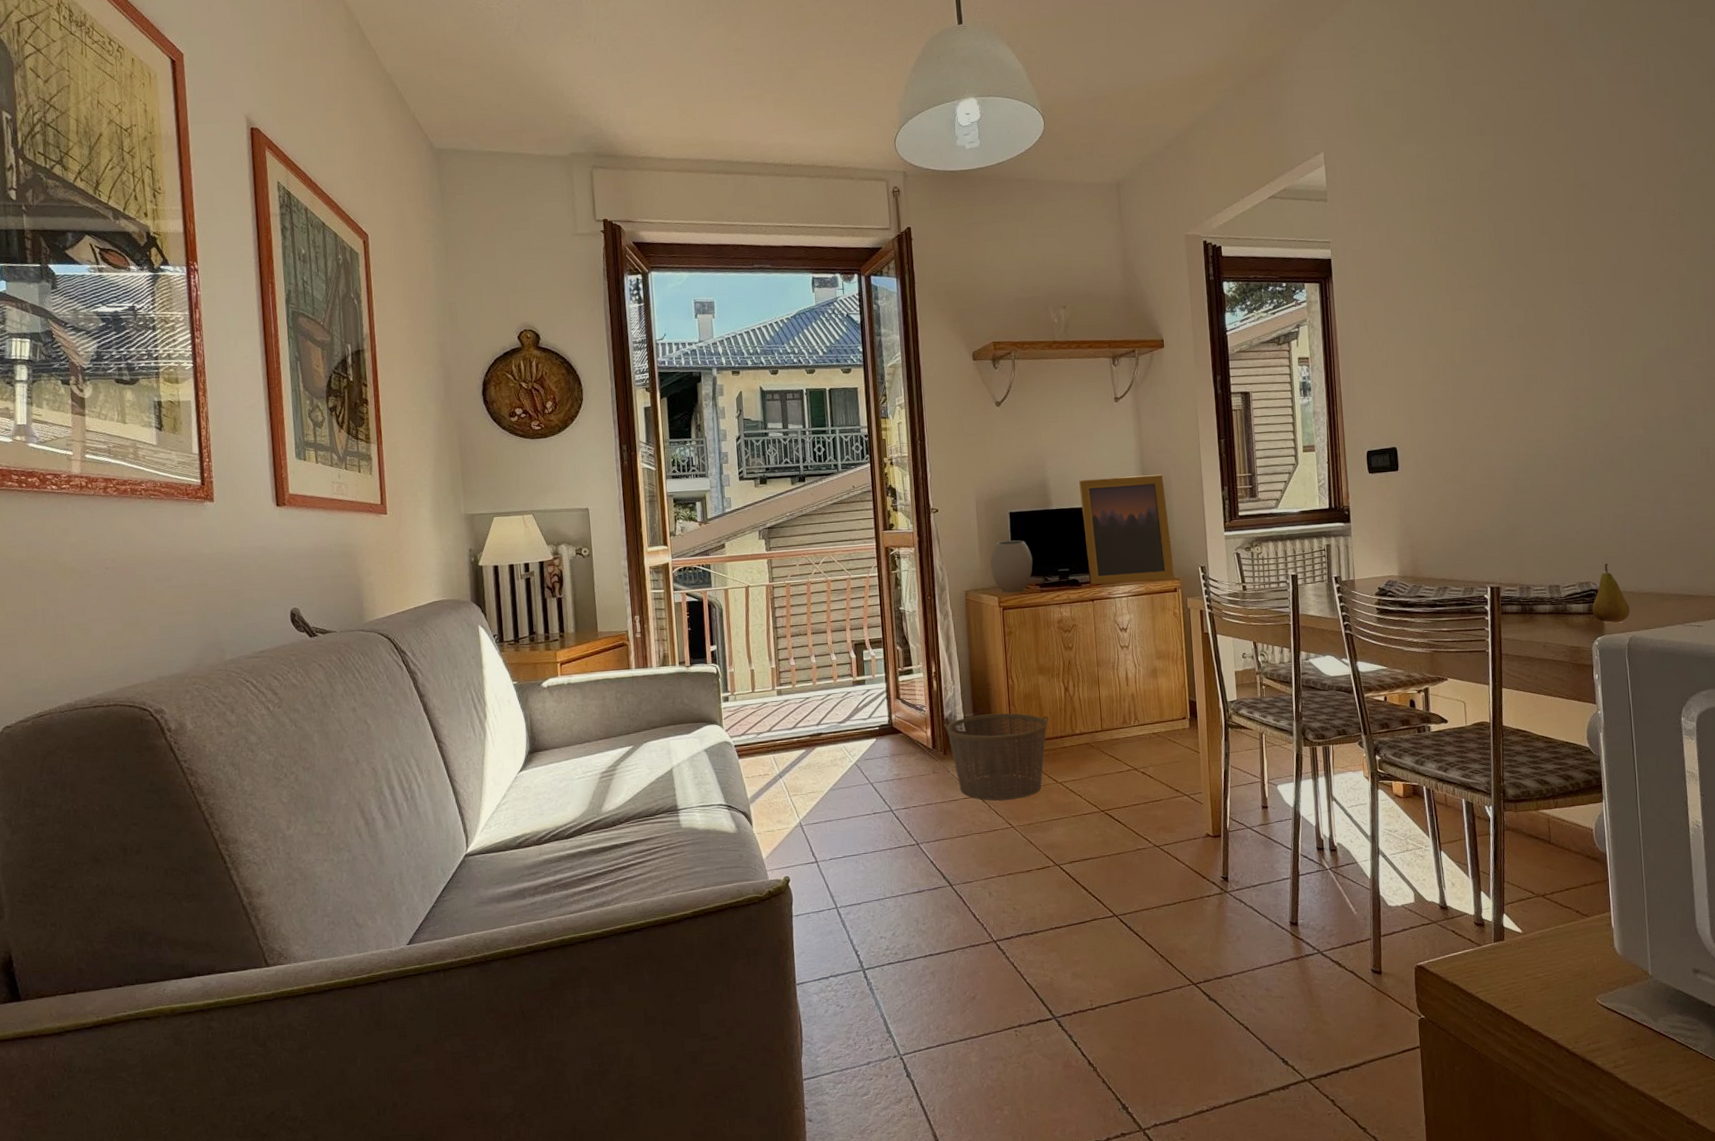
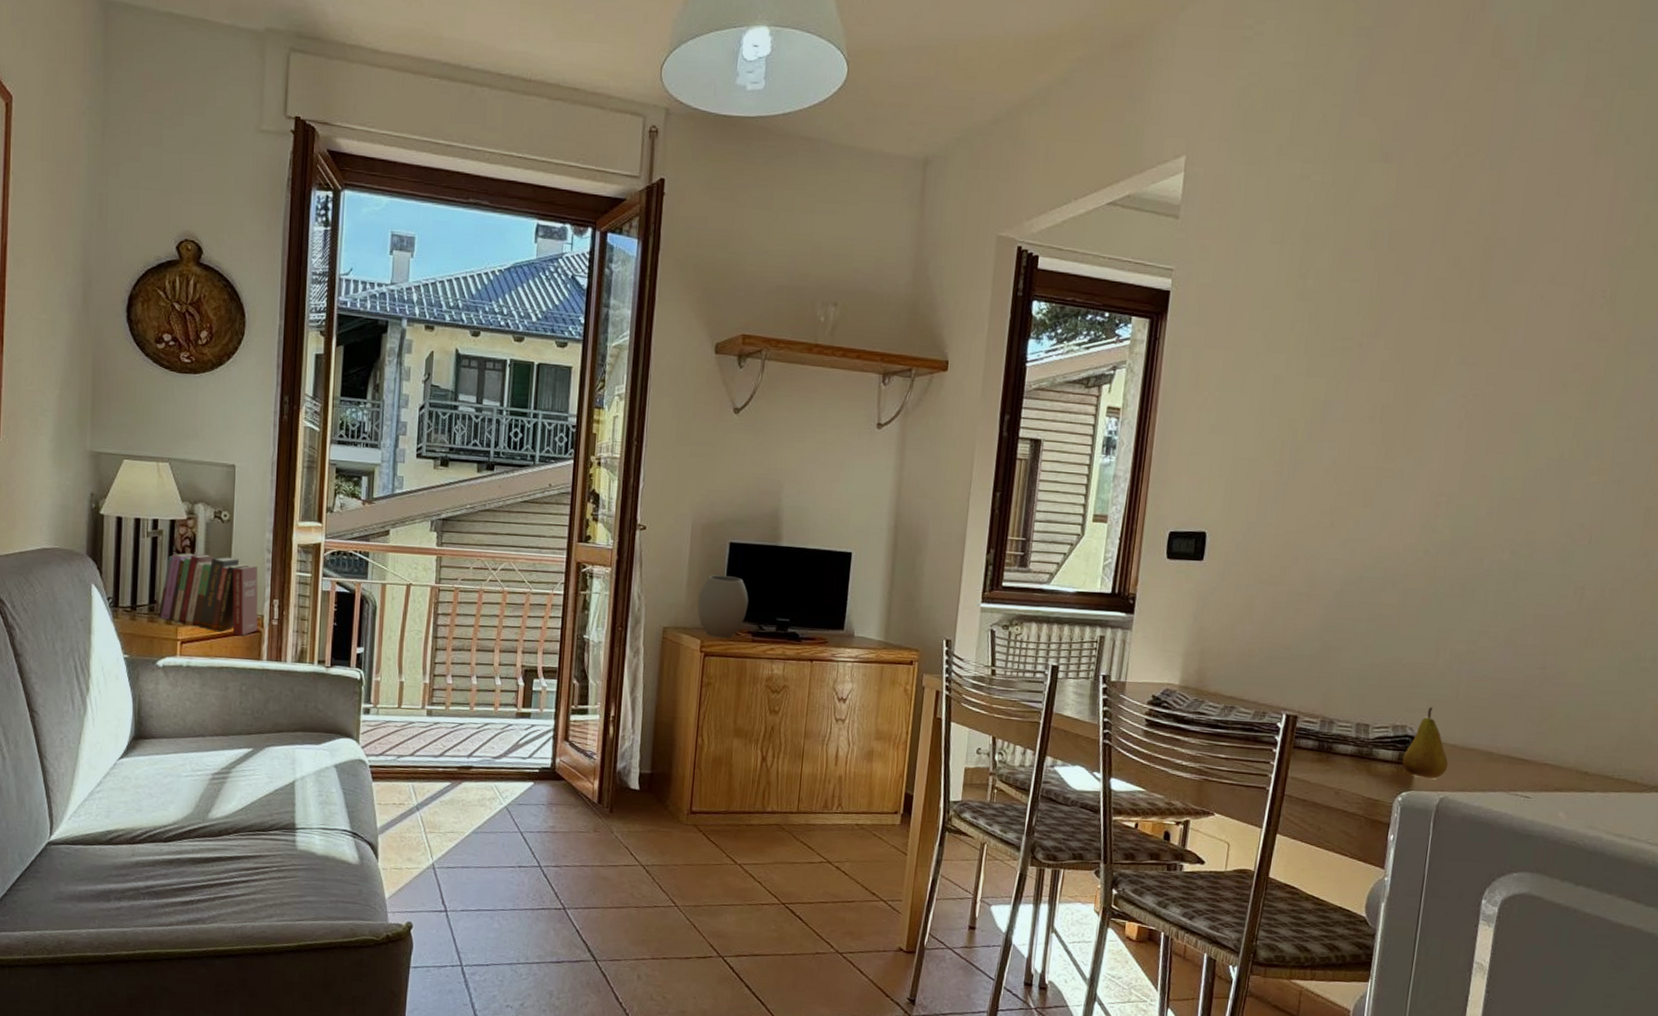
books: none [538,586,624,652] -> present [158,553,258,636]
basket: present [944,713,1049,801] -> none [615,772,739,875]
picture frame: present [1079,474,1175,586] -> none [811,516,920,651]

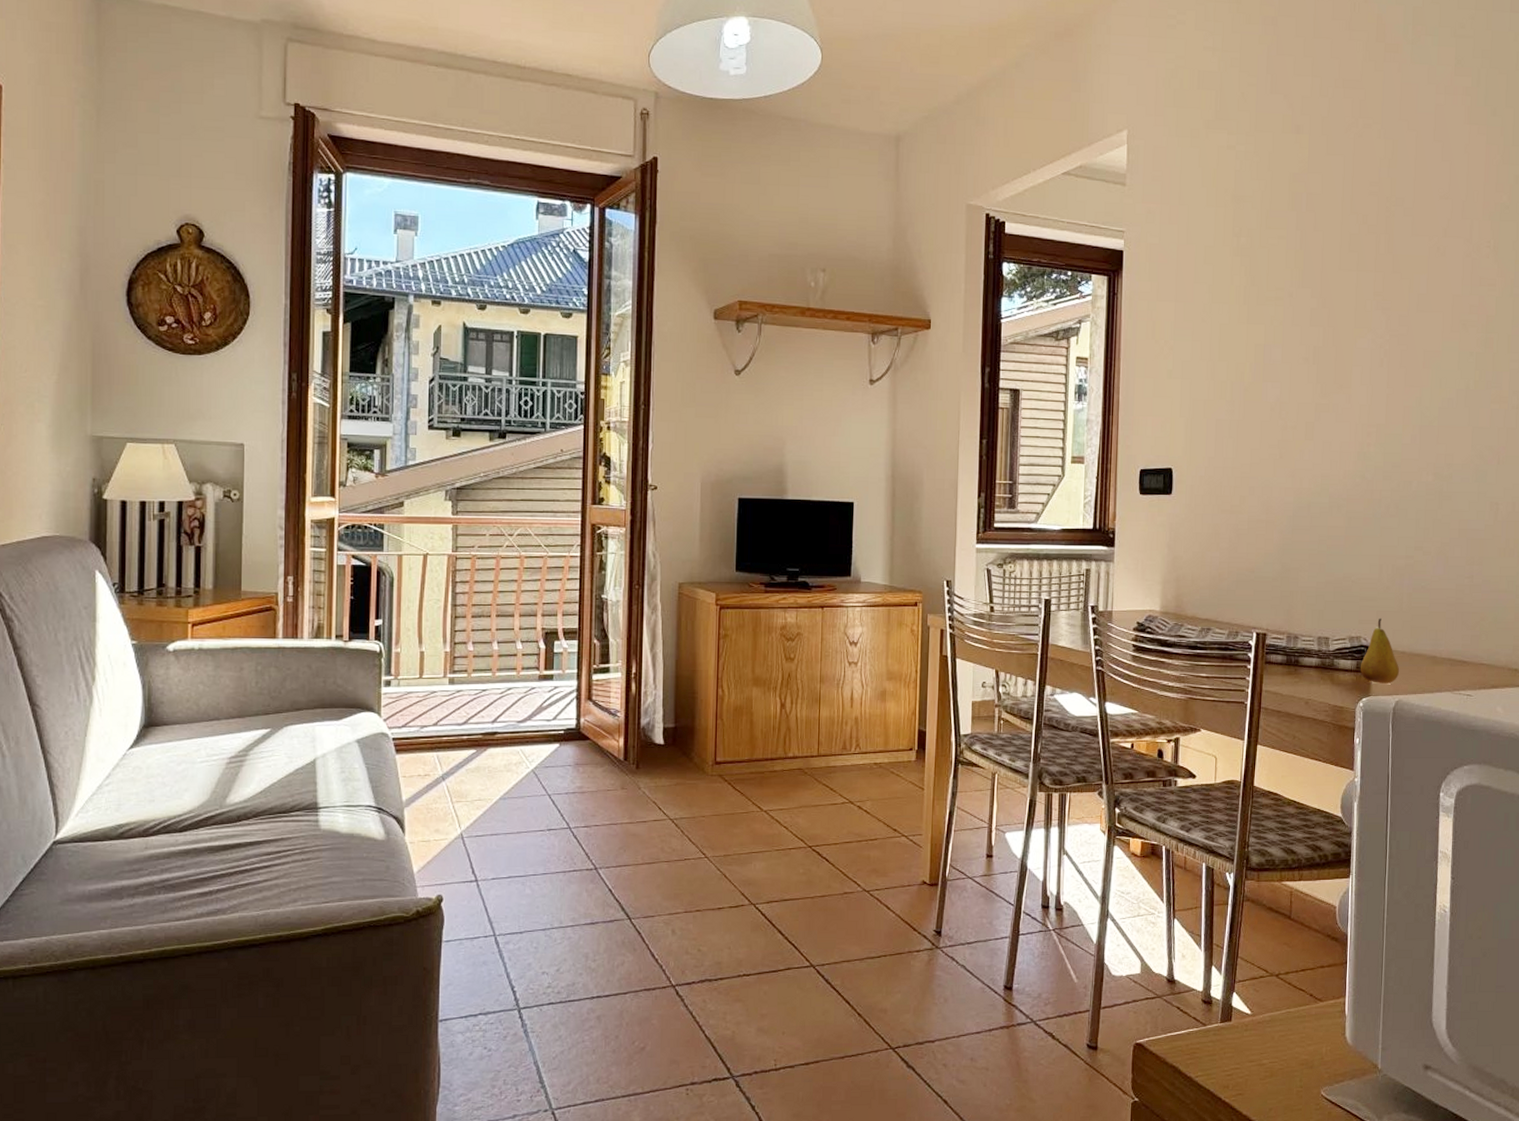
books: present [158,553,258,636] -> none [167,534,272,615]
vase: present [697,575,749,639] -> none [711,530,759,591]

